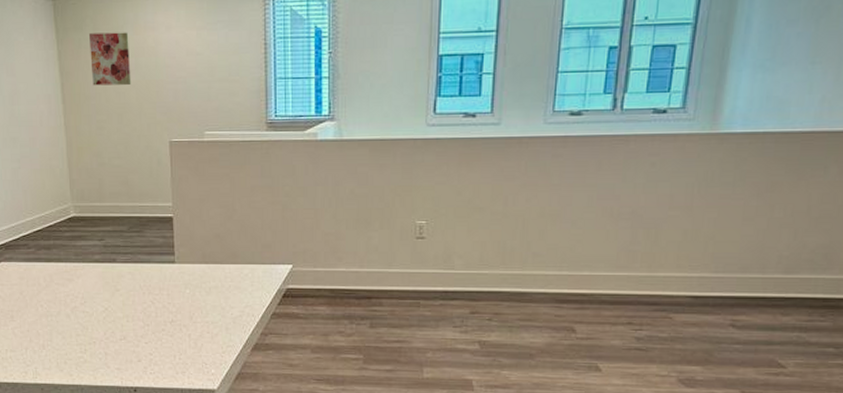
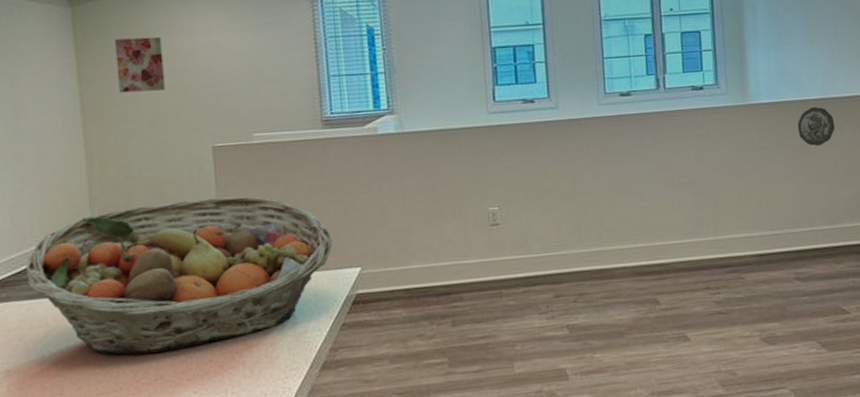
fruit basket: none [23,188,269,317] -> present [26,196,333,355]
decorative plate: none [770,141,820,186] -> present [797,107,835,146]

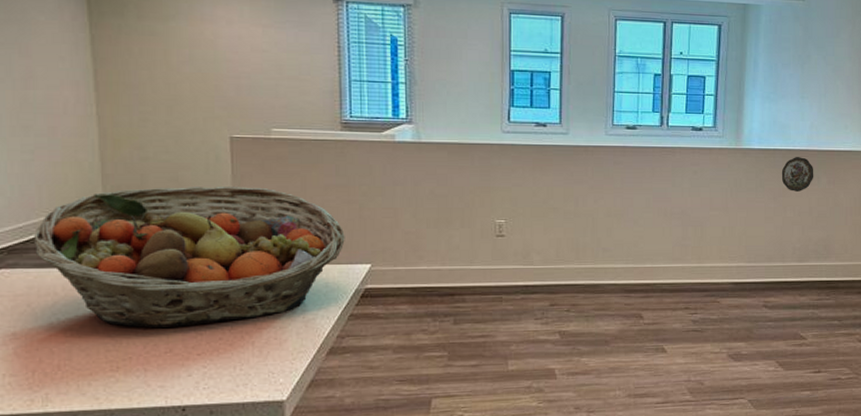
wall art: present [115,36,166,93] -> none [132,20,184,76]

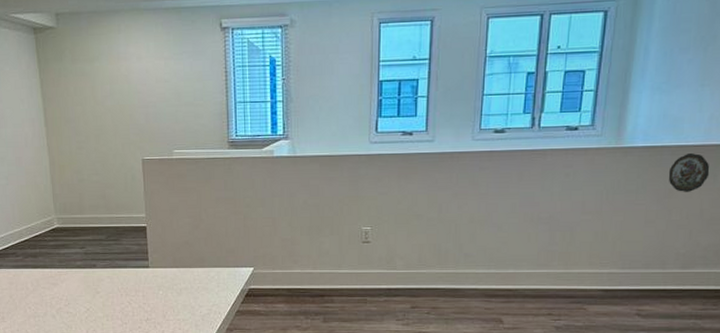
fruit basket: present [34,186,345,328] -> none [11,201,232,317]

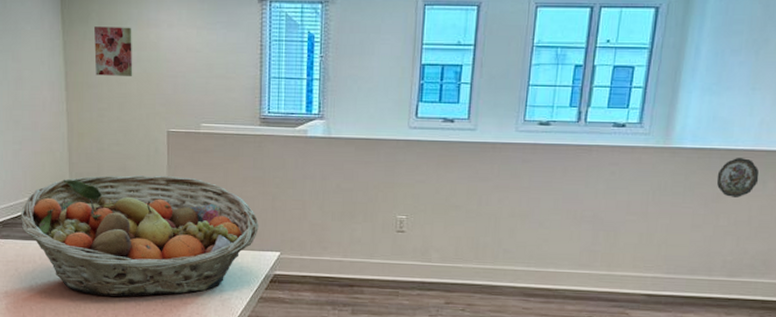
fruit basket: none [11,201,232,317] -> present [21,175,259,297]
wall art: none [68,62,107,110] -> present [94,26,133,76]

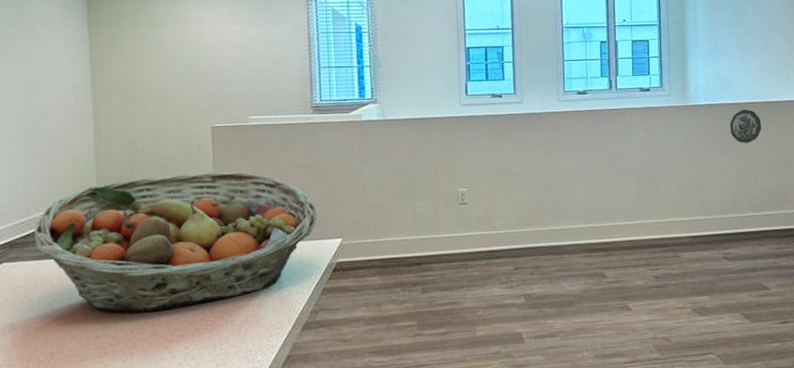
wall art: present [94,26,133,76] -> none [126,26,171,76]

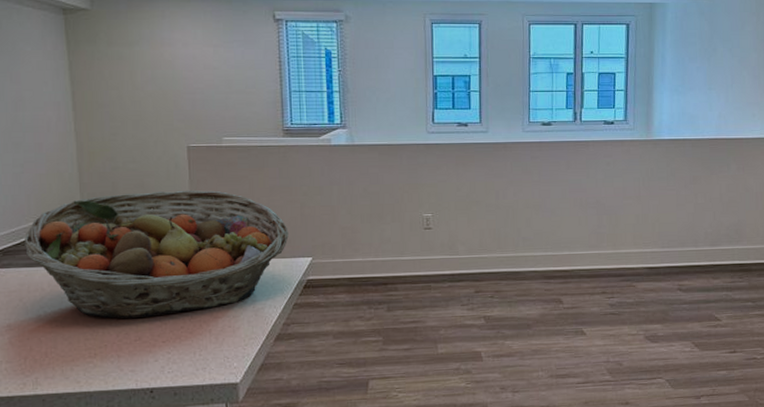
decorative plate: present [729,110,762,143] -> none [691,146,724,179]

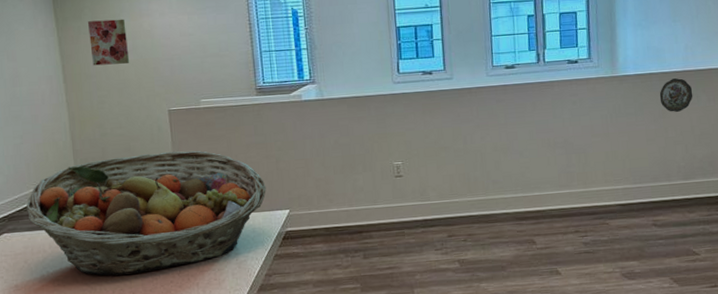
wall art: none [103,46,148,94] -> present [88,19,130,66]
decorative plate: none [691,146,724,179] -> present [659,78,693,112]

